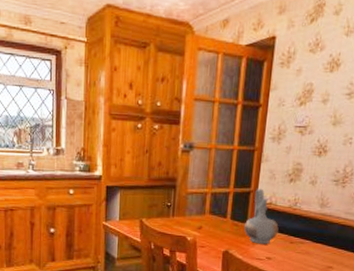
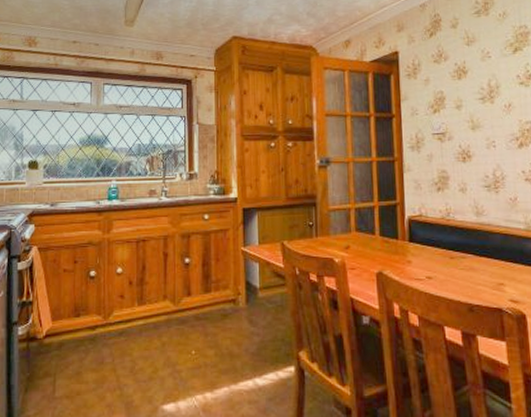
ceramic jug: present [244,188,279,245] -> none [396,200,435,262]

